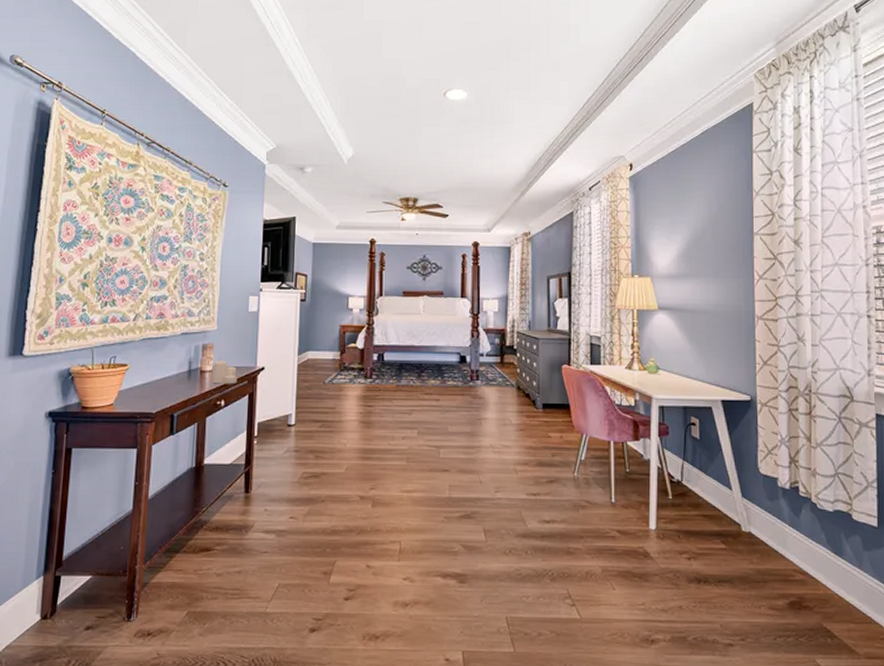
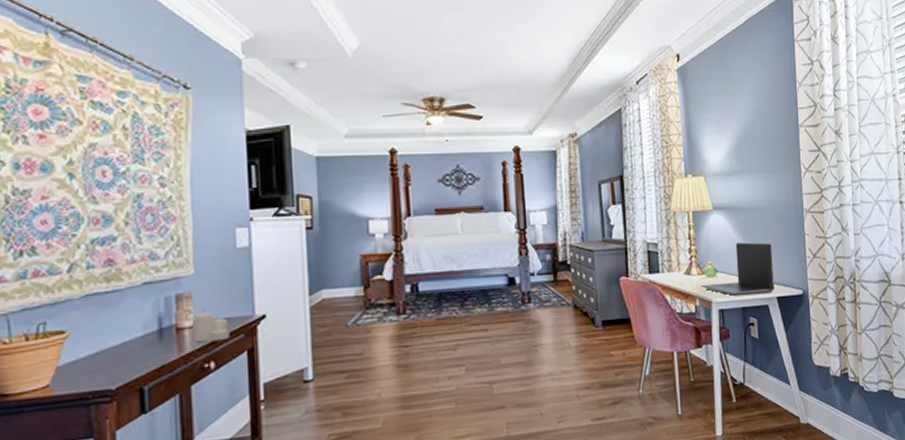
laptop computer: none [642,343,719,396] -> present [702,242,774,296]

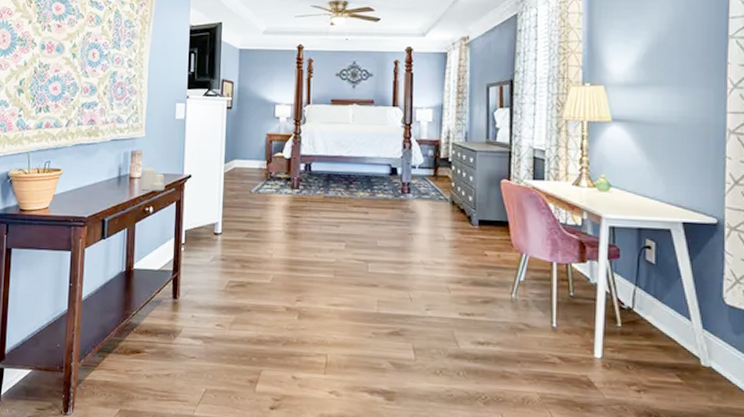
laptop computer: present [702,242,774,296] -> none [591,159,681,217]

